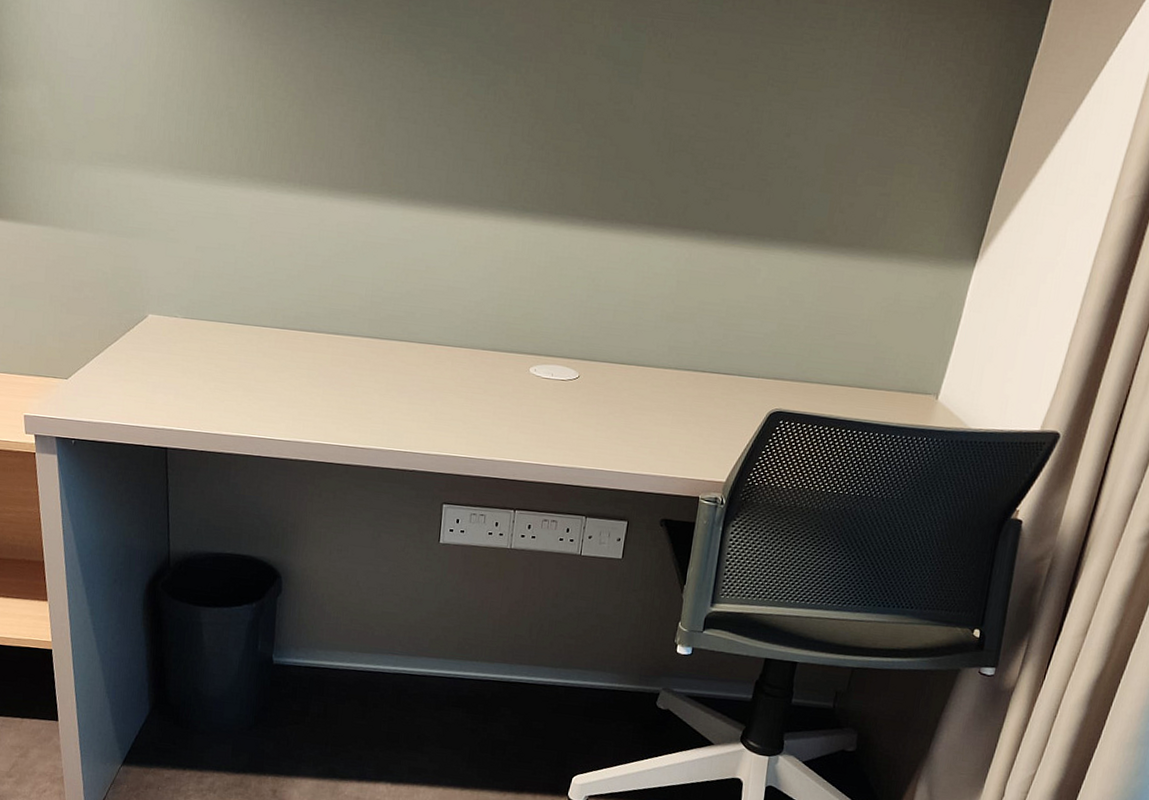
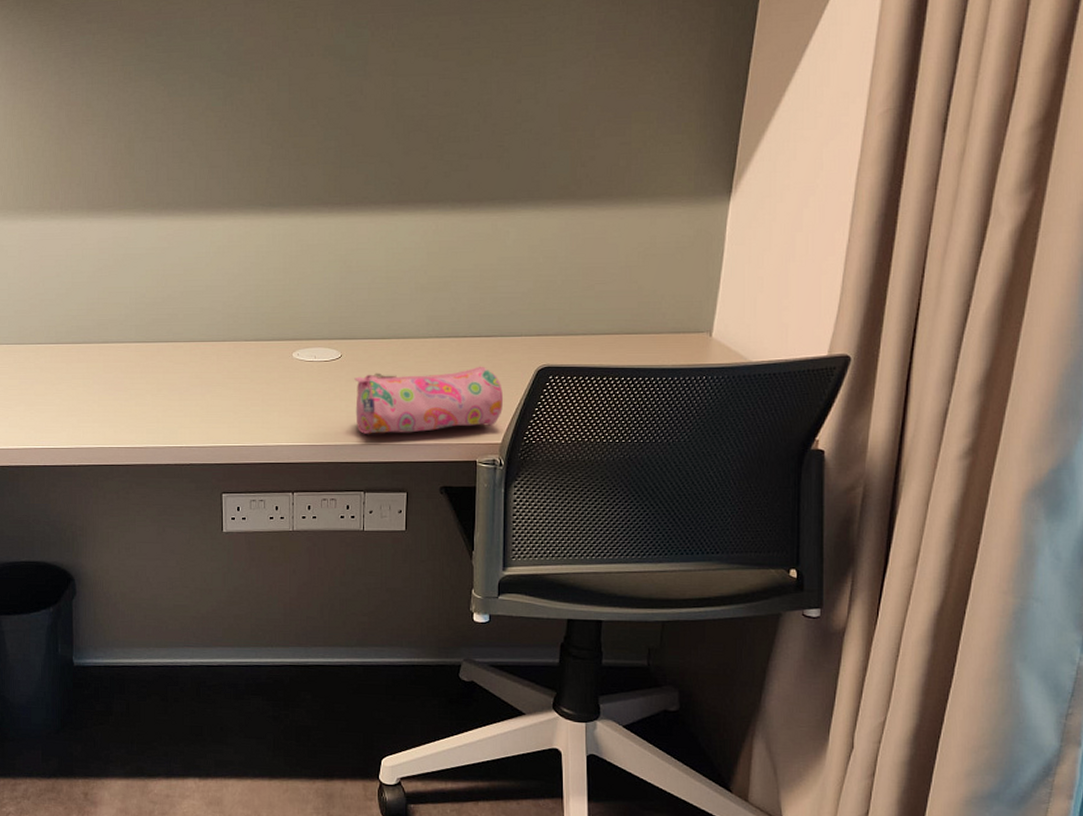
pencil case: none [586,398,734,464] -> present [354,366,503,434]

